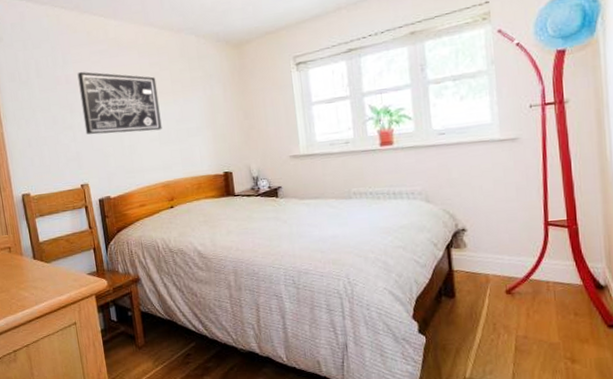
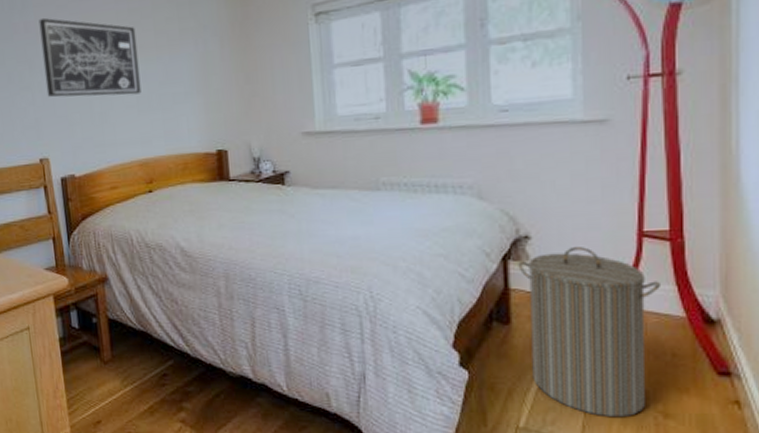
laundry hamper: none [458,234,563,366] -> present [518,246,660,418]

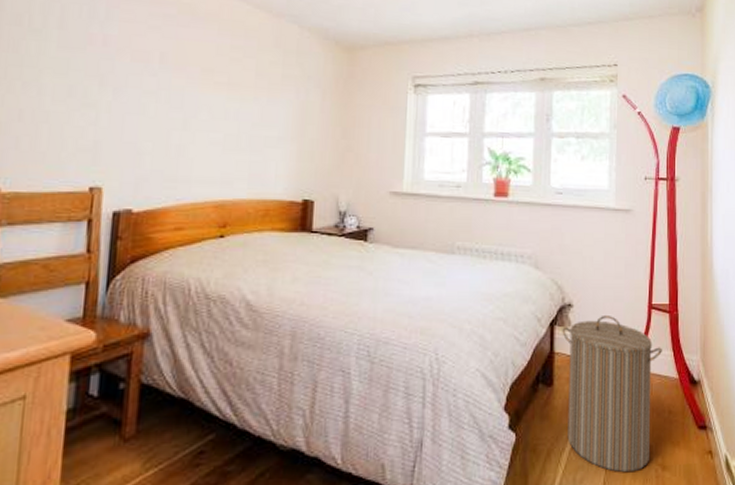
wall art: present [38,17,142,98] -> none [116,34,235,132]

